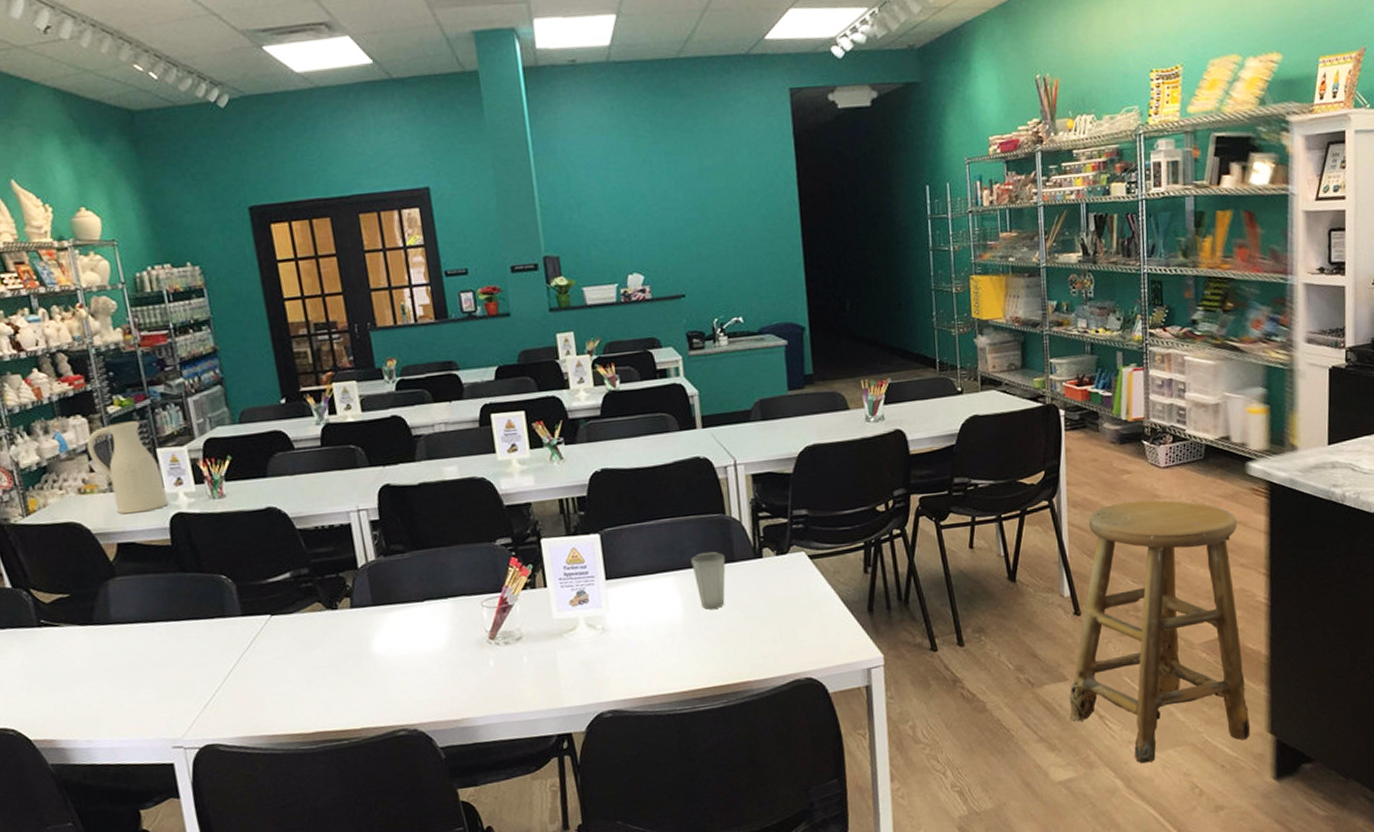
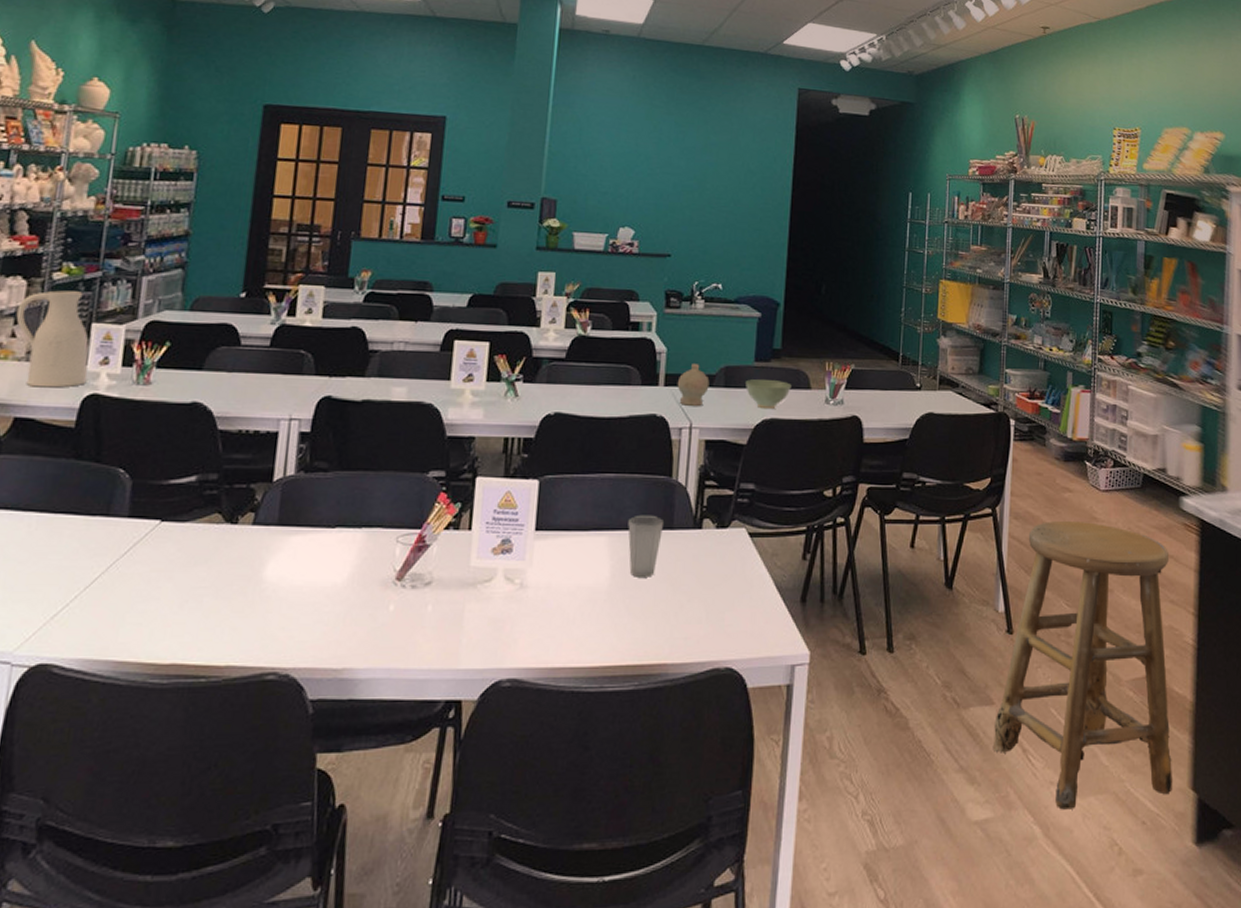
ceramic vessel: none [714,401,747,445] -> present [677,364,710,407]
bowl: none [781,405,830,437] -> present [744,379,792,410]

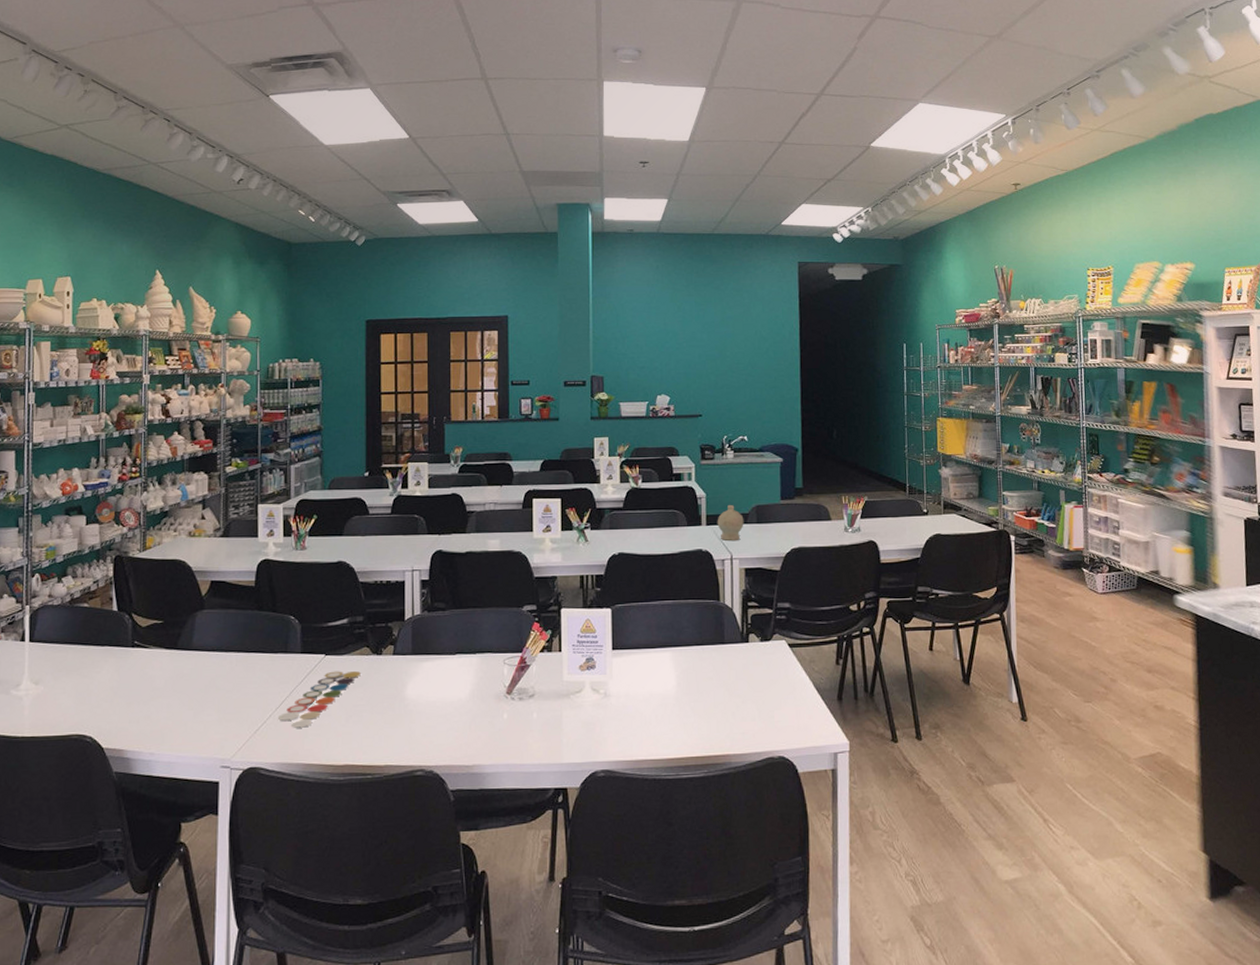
ceramic pitcher: present [16,290,89,388] -> none [203,480,260,557]
paint palette: none [86,542,207,614] -> present [278,671,361,728]
cup: present [628,514,665,577] -> none [687,633,717,685]
bowl: present [744,379,792,410] -> none [774,515,814,540]
step stool: present [992,520,1173,810] -> none [1016,621,1185,870]

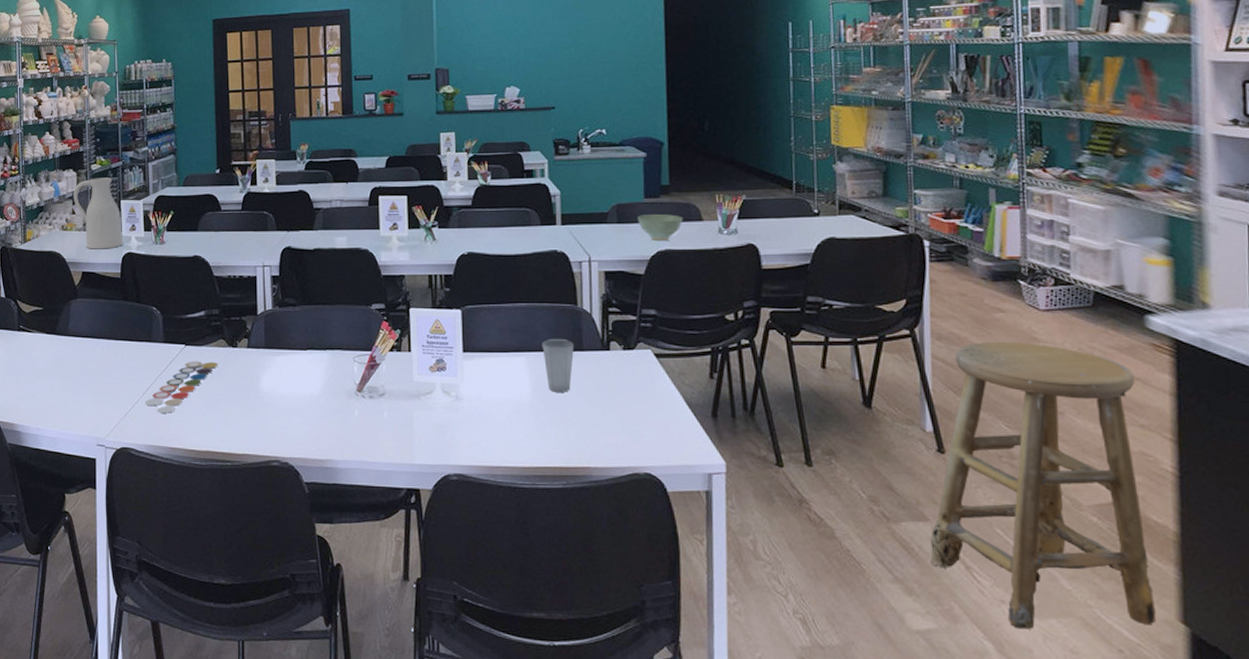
ceramic pitcher: none [203,480,260,557] -> present [73,177,123,249]
cup: none [687,633,717,685] -> present [542,338,575,392]
ceramic vessel: present [717,505,744,542] -> none [573,204,603,243]
bowl: none [774,515,814,540] -> present [636,214,683,242]
step stool: none [1016,621,1185,870] -> present [930,341,1157,630]

